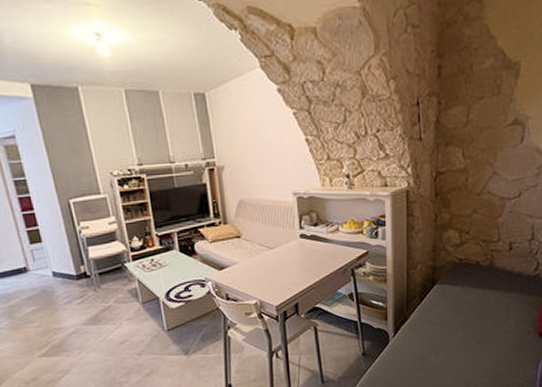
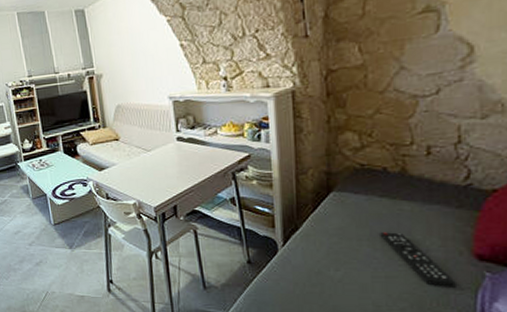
remote control: none [471,318,524,362] -> present [380,232,456,287]

